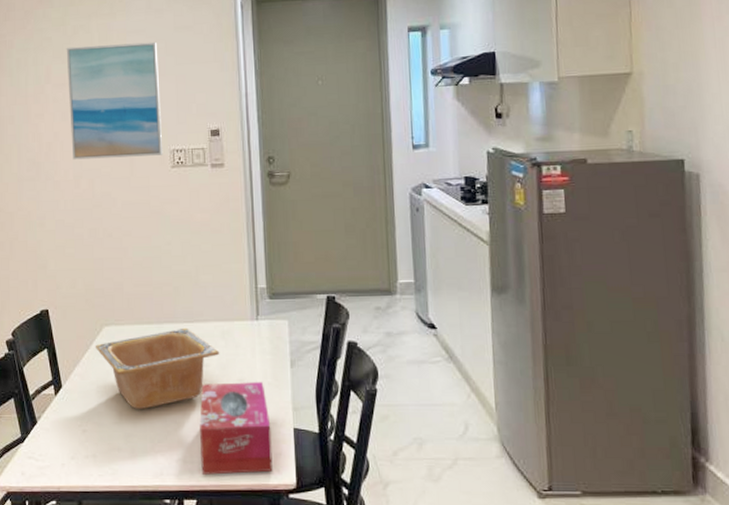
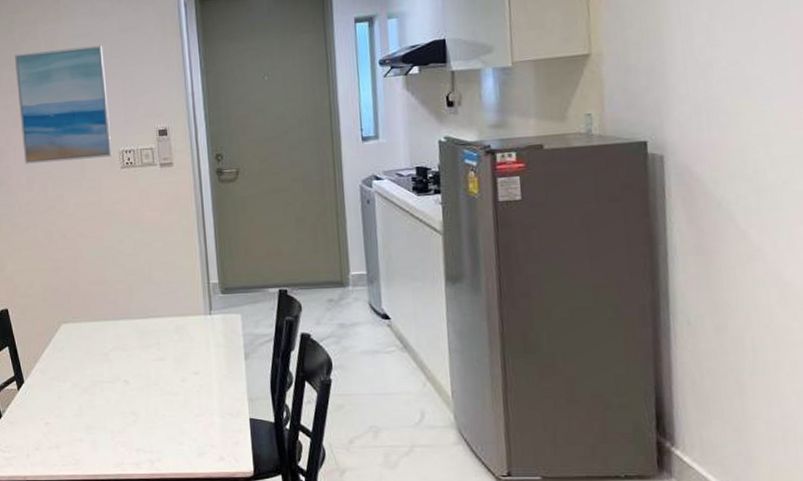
serving bowl: present [96,327,220,410] -> none [55,323,175,403]
tissue box: present [200,382,273,475] -> none [157,374,230,464]

